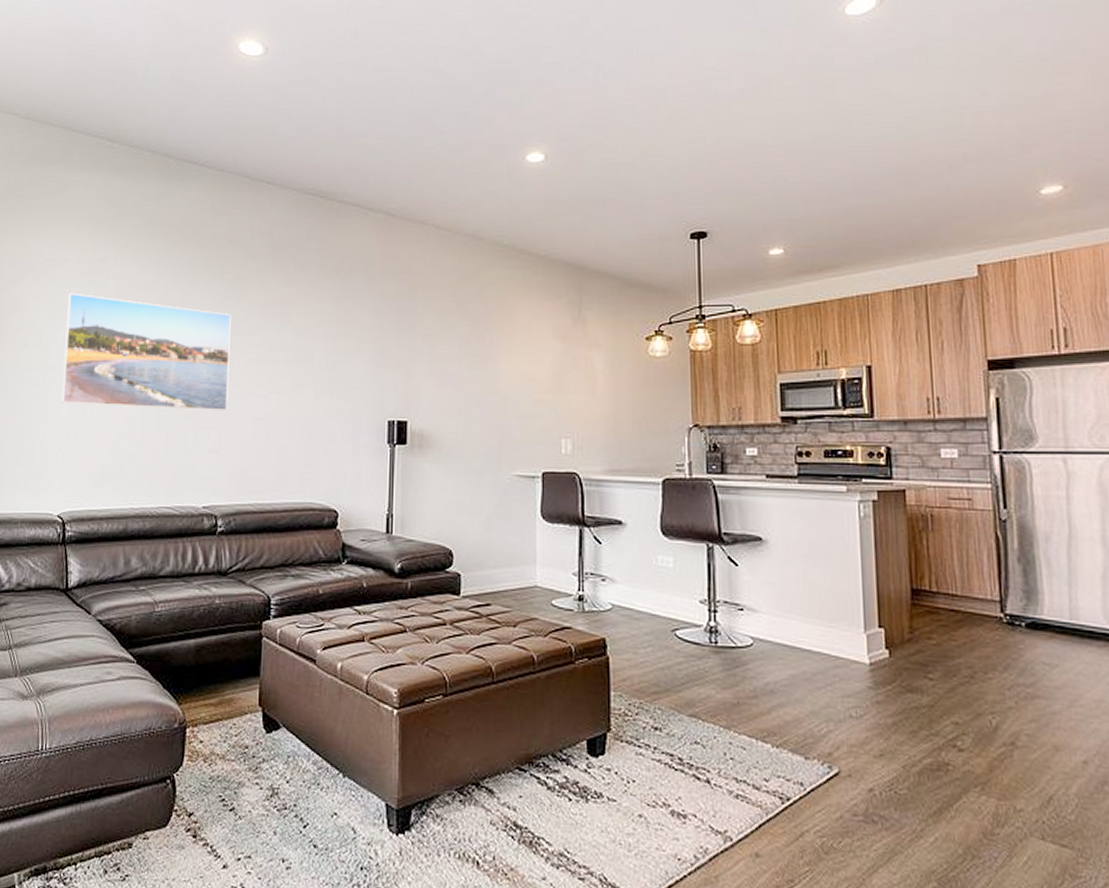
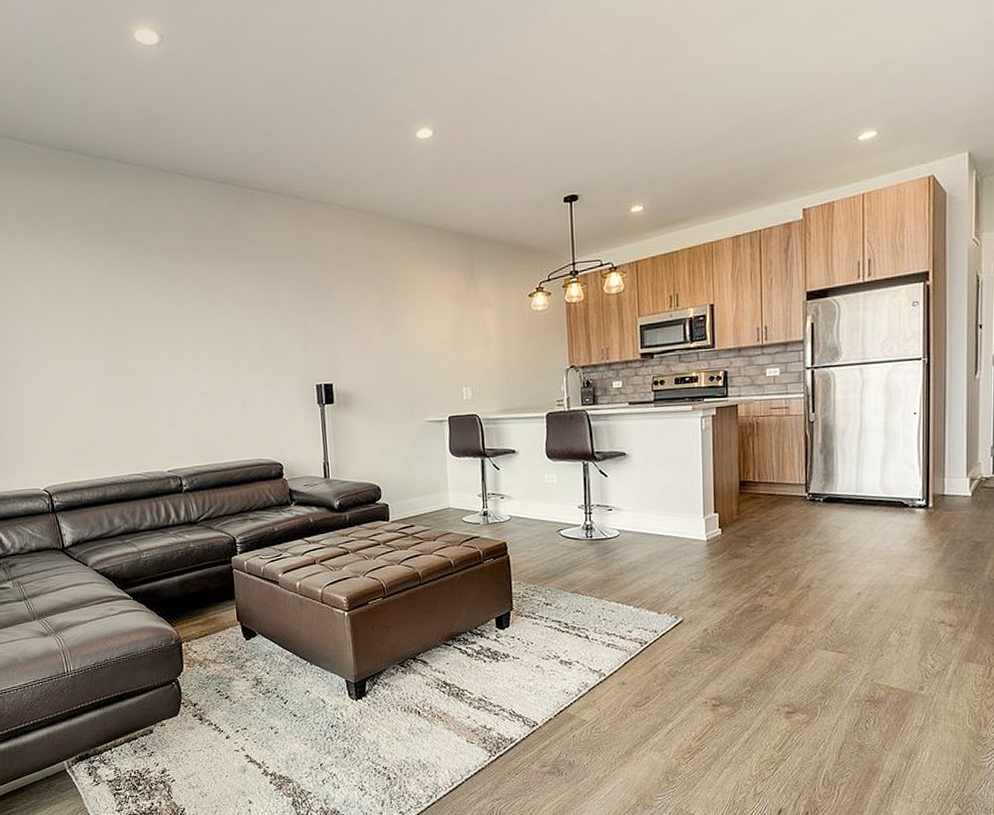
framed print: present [61,293,231,412] -> none [14,293,176,394]

